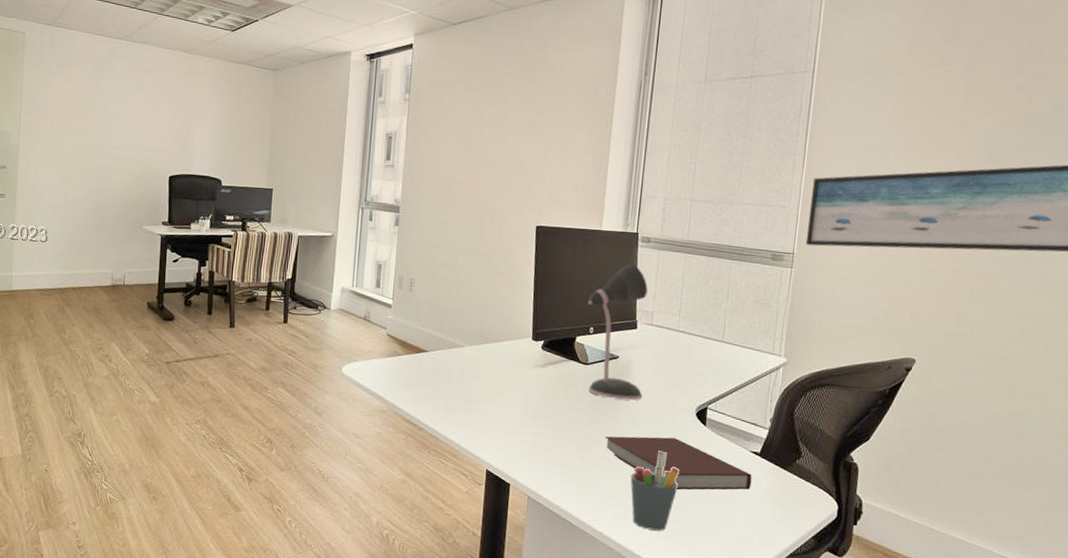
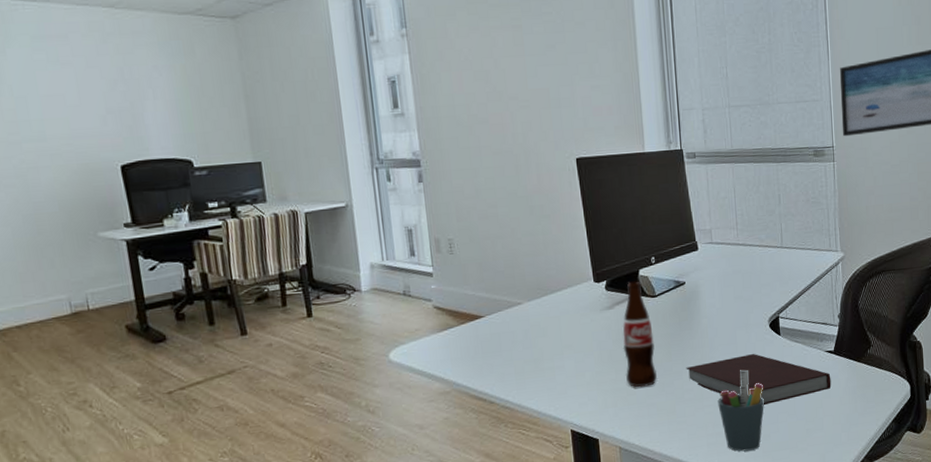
bottle: none [546,346,580,446] -> present [623,281,657,388]
desk lamp: present [587,263,648,401] -> none [644,182,715,328]

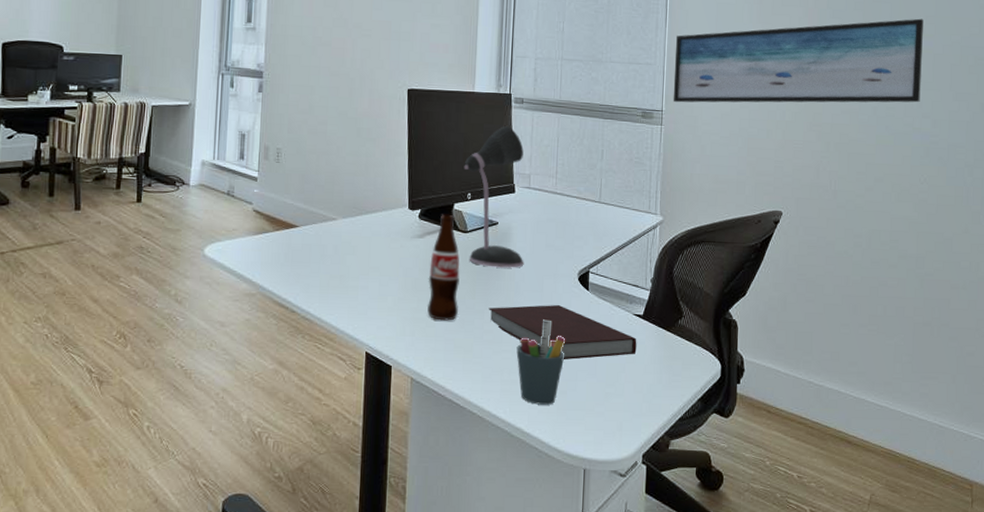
desk lamp: none [644,182,715,328] -> present [464,125,524,268]

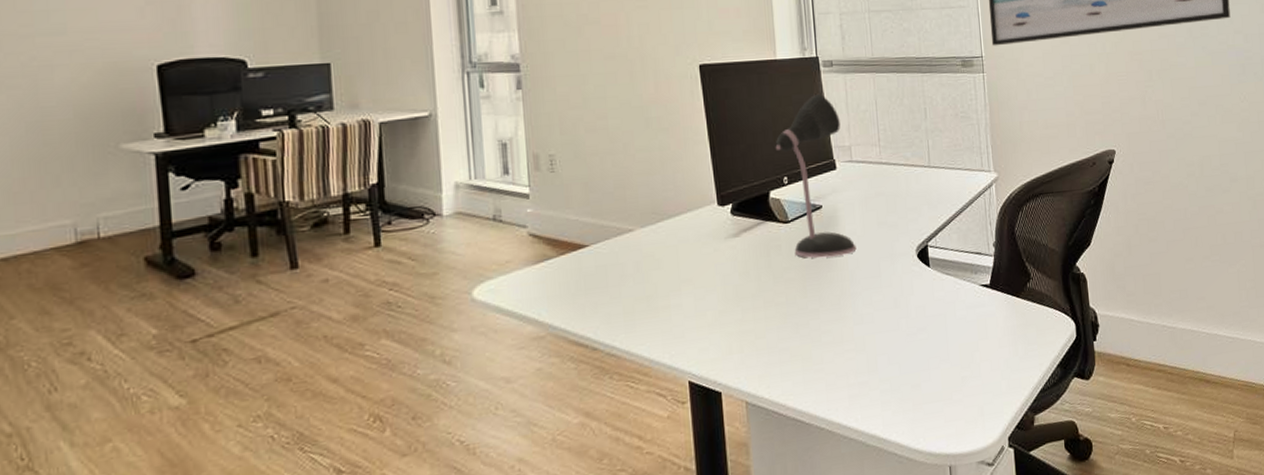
bottle: present [427,214,460,321] -> none [750,204,790,329]
notebook: present [488,305,637,359] -> none [823,288,988,348]
pen holder: present [516,319,566,405] -> none [860,307,914,405]

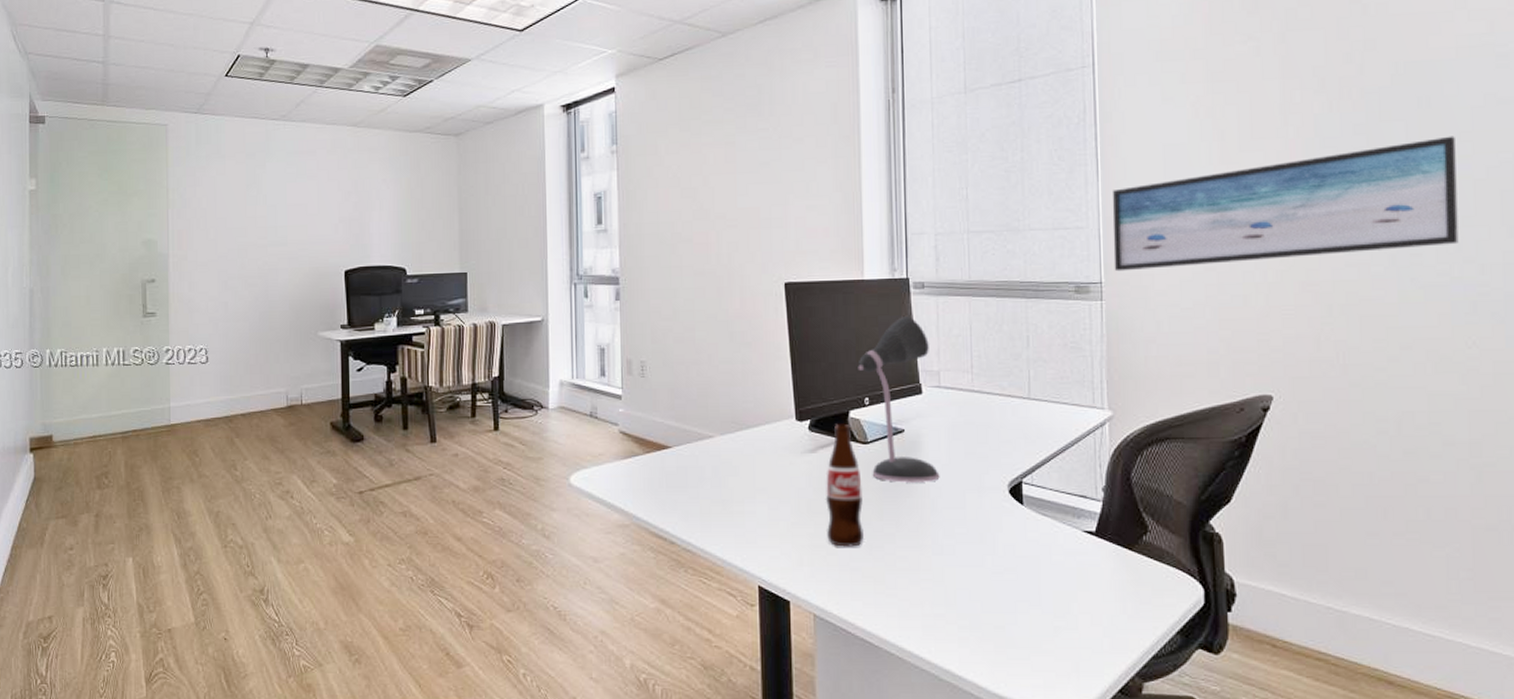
bottle: none [750,204,790,329] -> present [825,423,864,547]

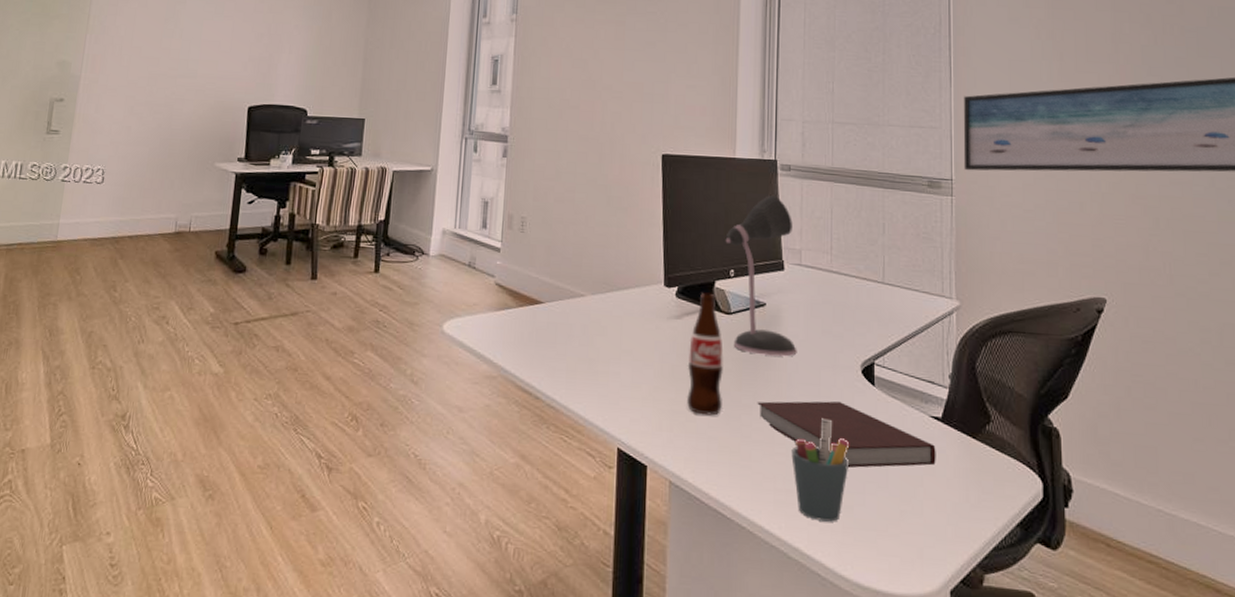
notebook: none [900,524,1091,588] -> present [757,401,936,468]
pen holder: none [938,541,1000,643] -> present [791,418,850,522]

